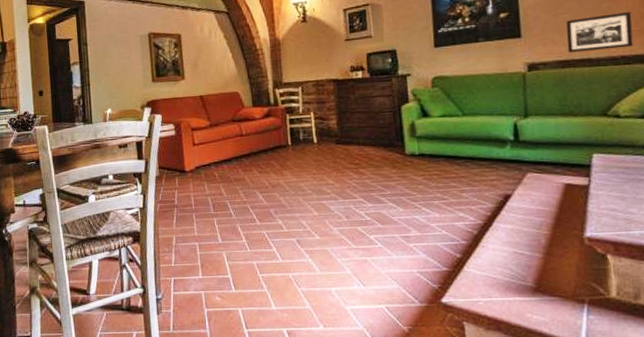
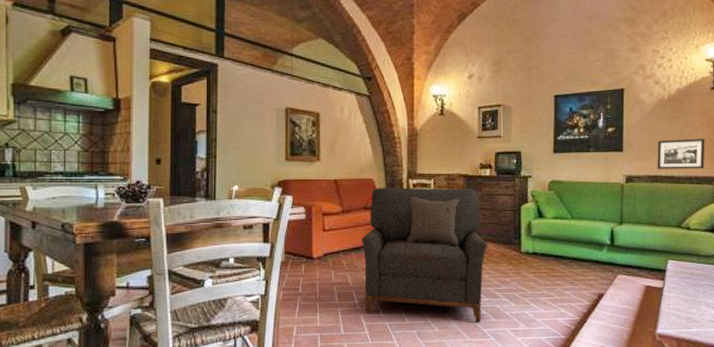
armchair: none [231,92,366,229] -> present [361,187,487,322]

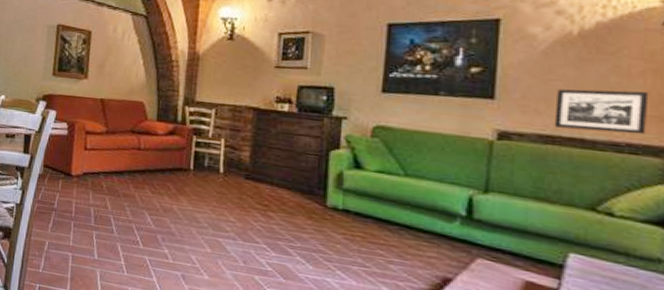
armchair: present [361,187,487,322] -> none [122,111,280,280]

